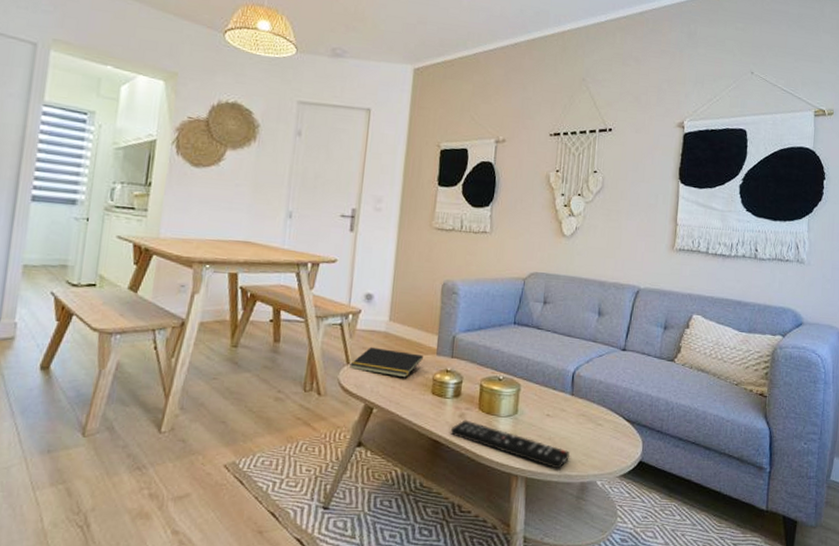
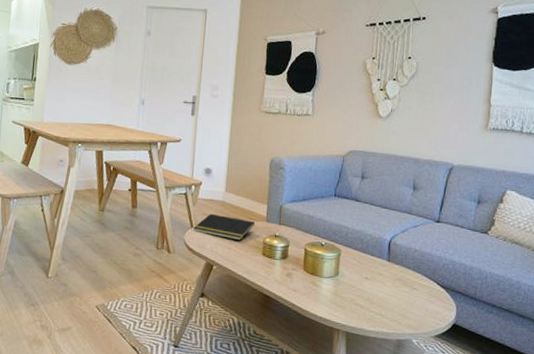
remote control: present [450,419,570,469] -> none [278,278,387,327]

